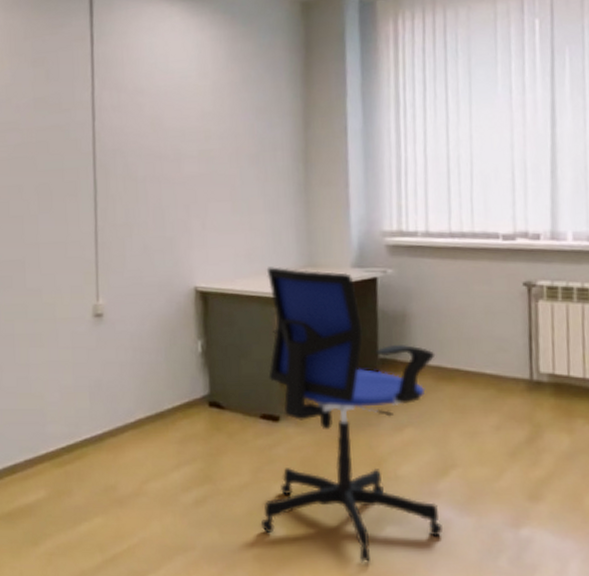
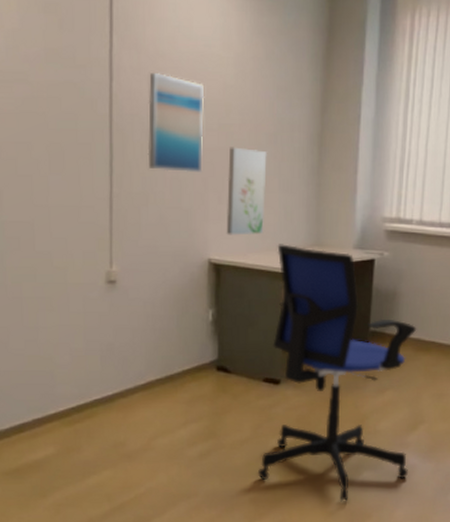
wall art: none [129,108,185,202] -> present [147,73,205,173]
wall art: none [210,171,252,261] -> present [226,147,267,235]

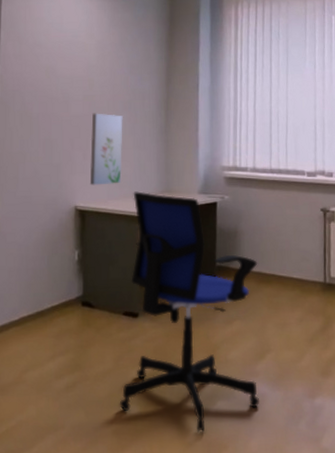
wall art: present [147,73,205,173] -> none [25,58,72,135]

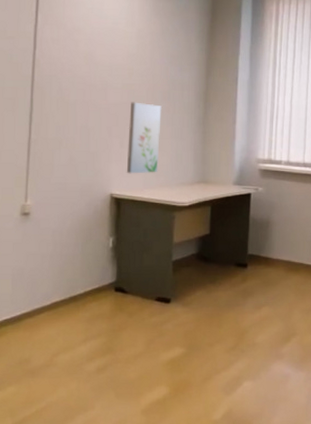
office chair: present [119,191,259,433] -> none [149,181,288,411]

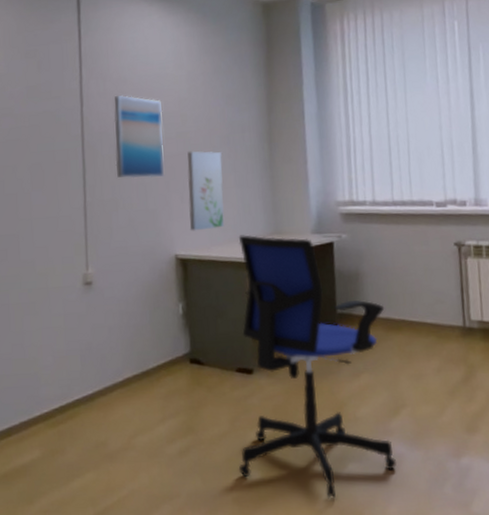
wall art: none [62,43,112,123] -> present [114,95,165,179]
office chair: none [149,181,288,411] -> present [238,235,396,499]

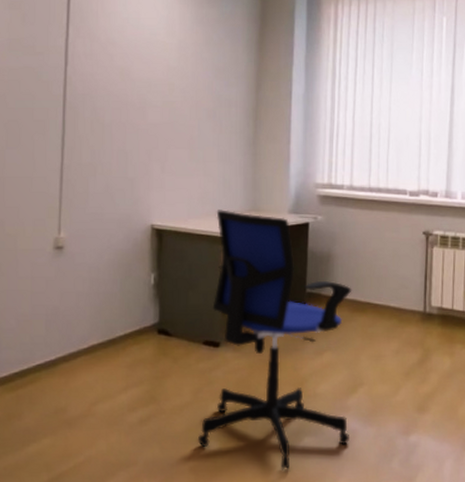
wall art: present [114,95,165,179] -> none [97,58,150,146]
wall art: present [187,151,225,231] -> none [168,121,206,202]

